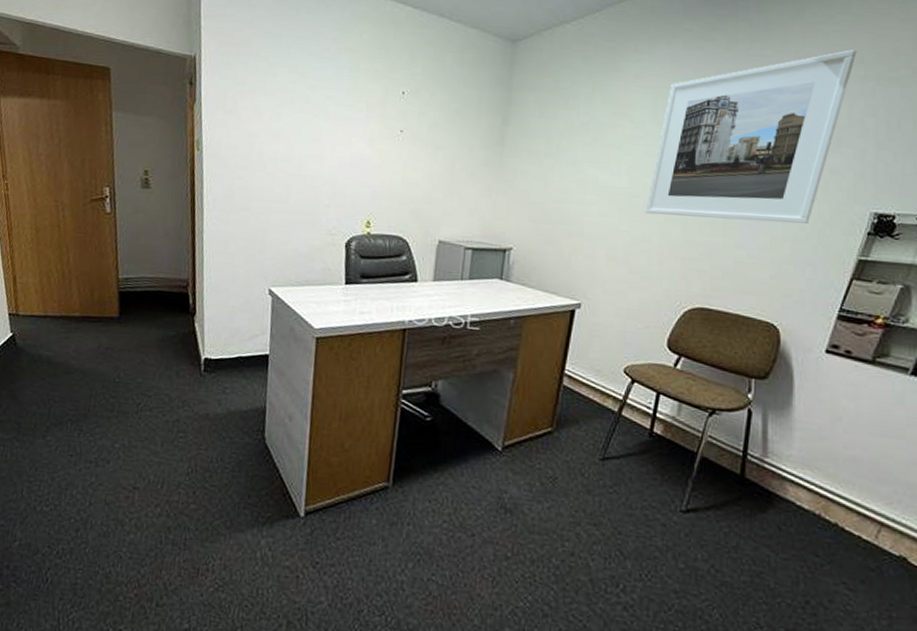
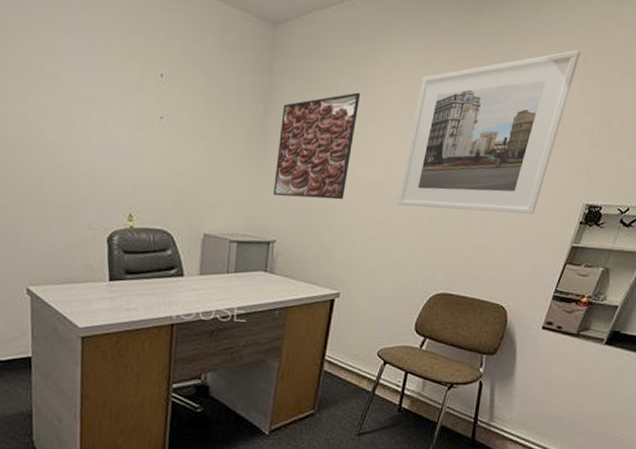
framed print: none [511,101,603,208] -> present [274,92,361,200]

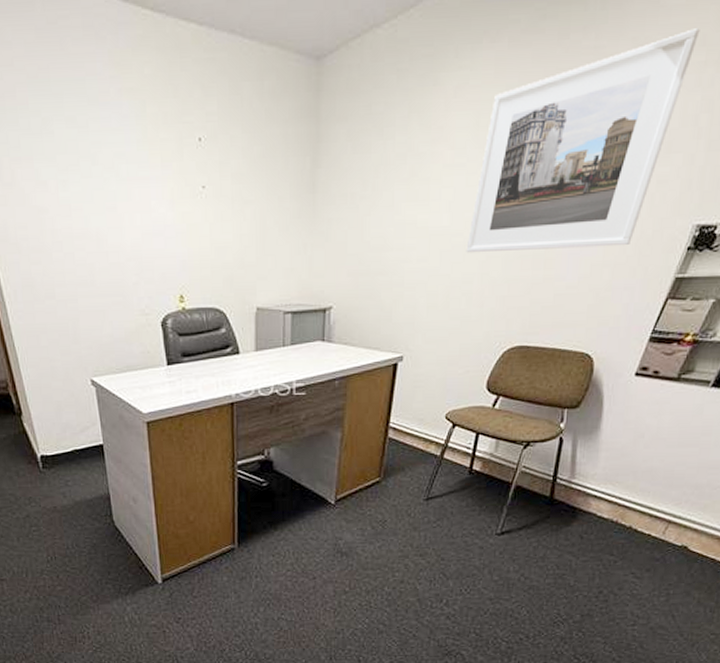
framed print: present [274,92,361,200] -> none [327,126,421,257]

